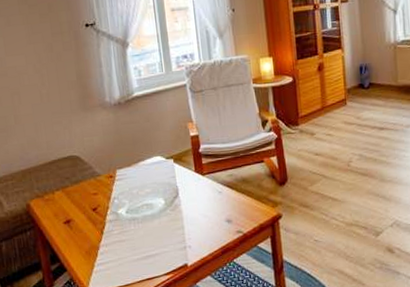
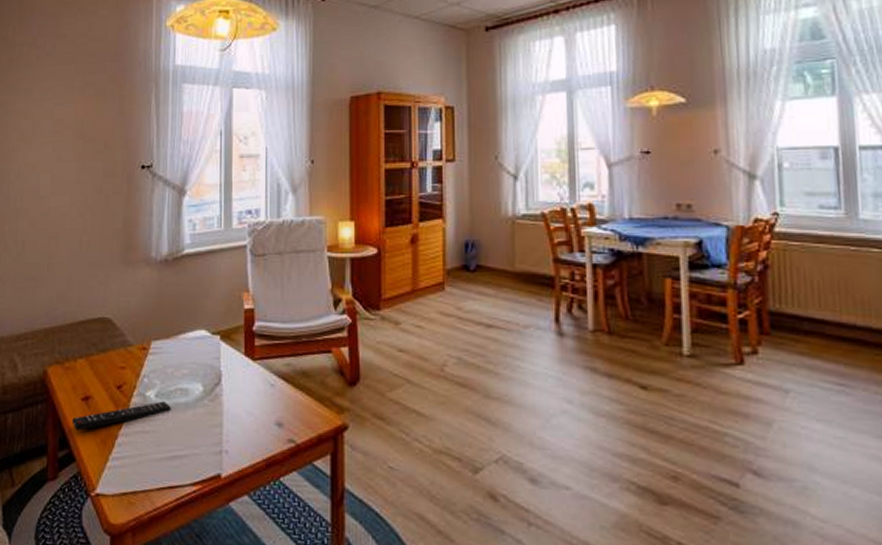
remote control: none [59,216,141,247] -> present [72,401,171,431]

